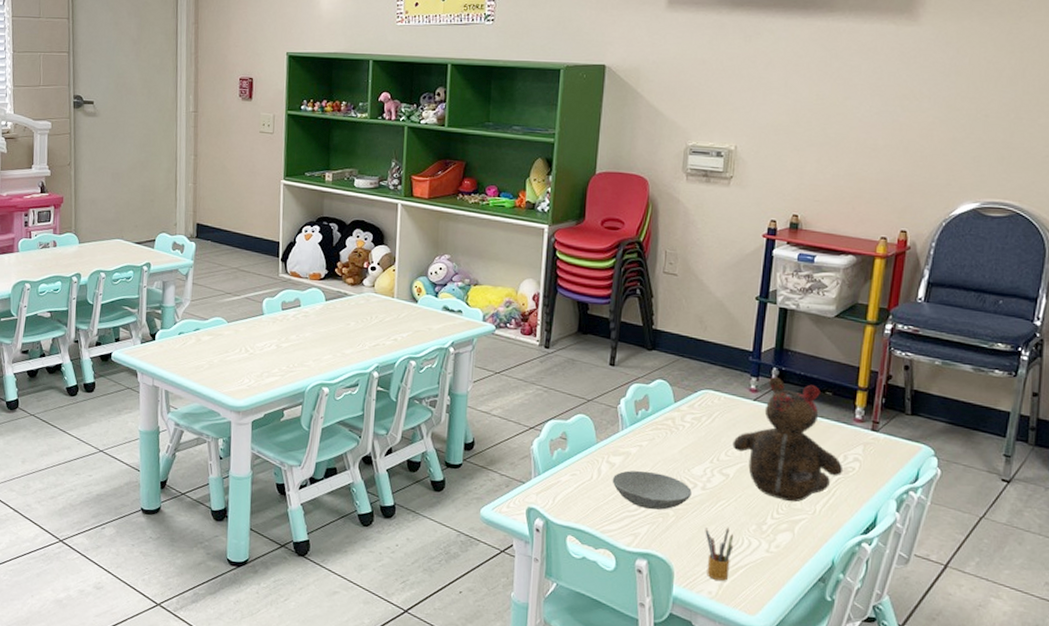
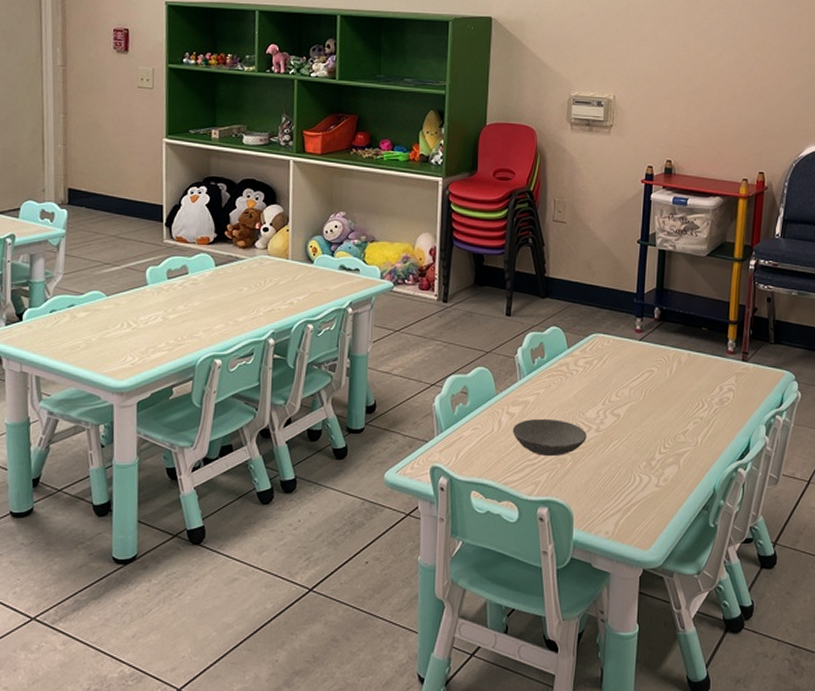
pencil box: present [705,527,734,581] -> none [600,466,627,519]
teddy bear: present [732,377,844,502] -> none [622,317,720,436]

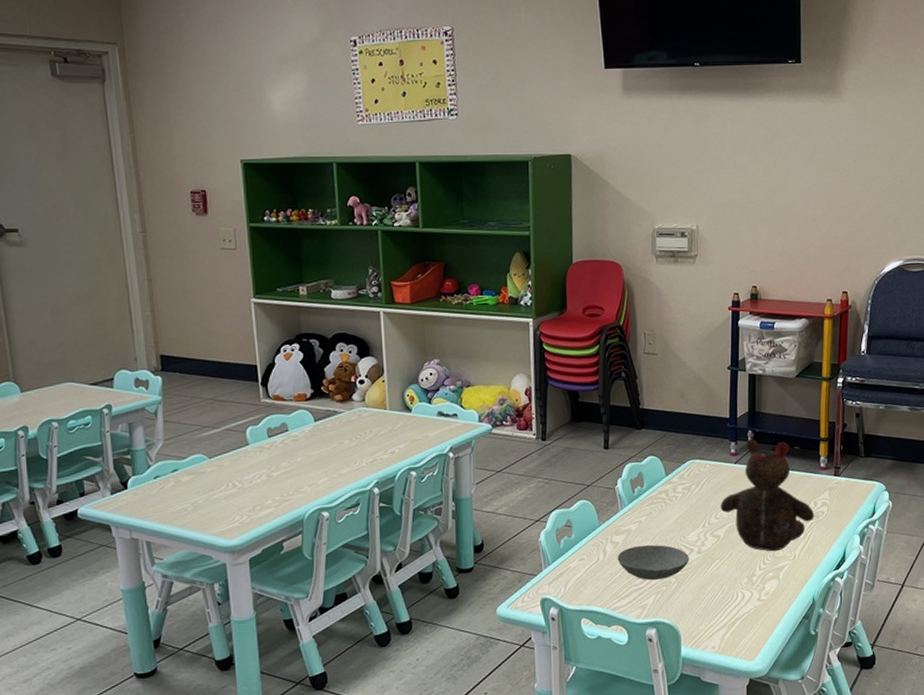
teddy bear: none [622,317,720,436] -> present [720,439,815,552]

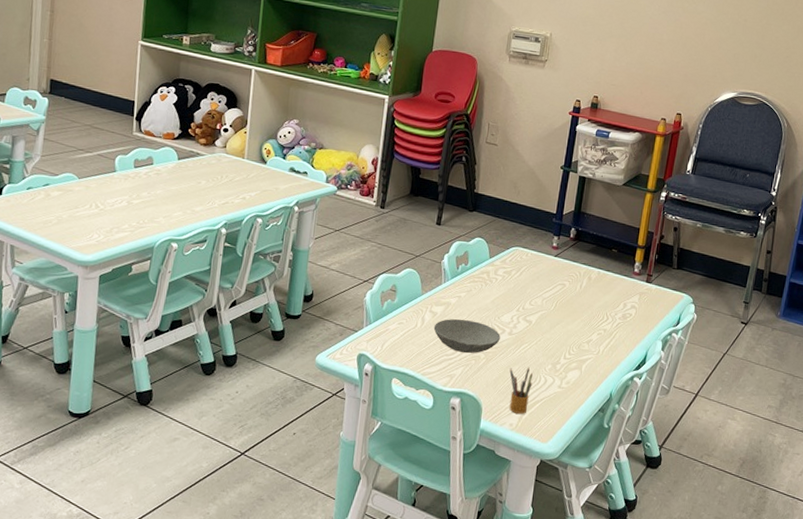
pencil box: none [704,584,730,635] -> present [509,367,534,414]
teddy bear: present [720,439,815,552] -> none [536,236,623,344]

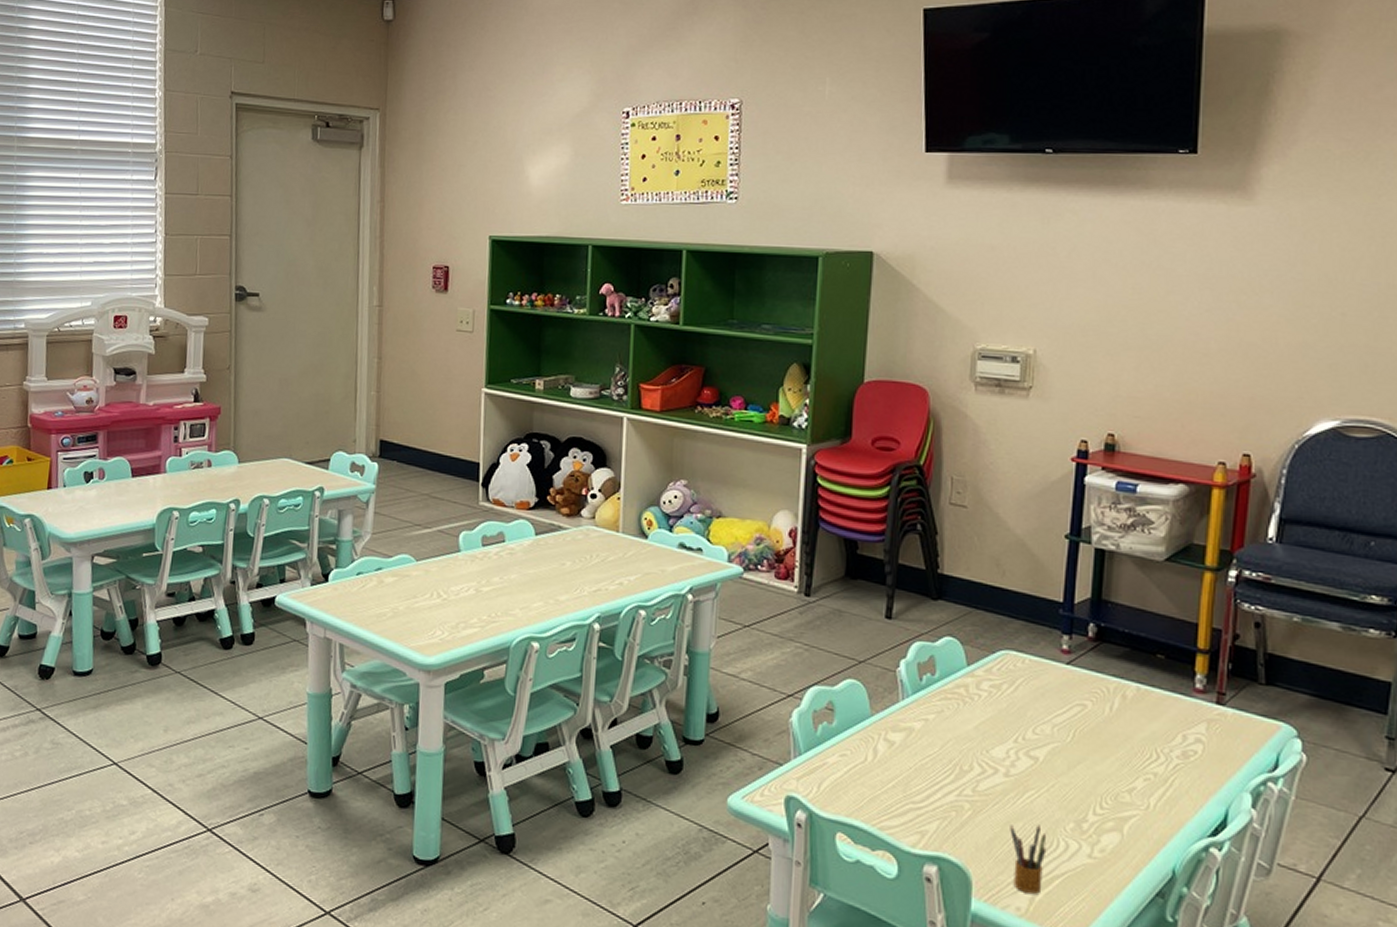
bowl: present [433,319,500,353] -> none [891,751,992,802]

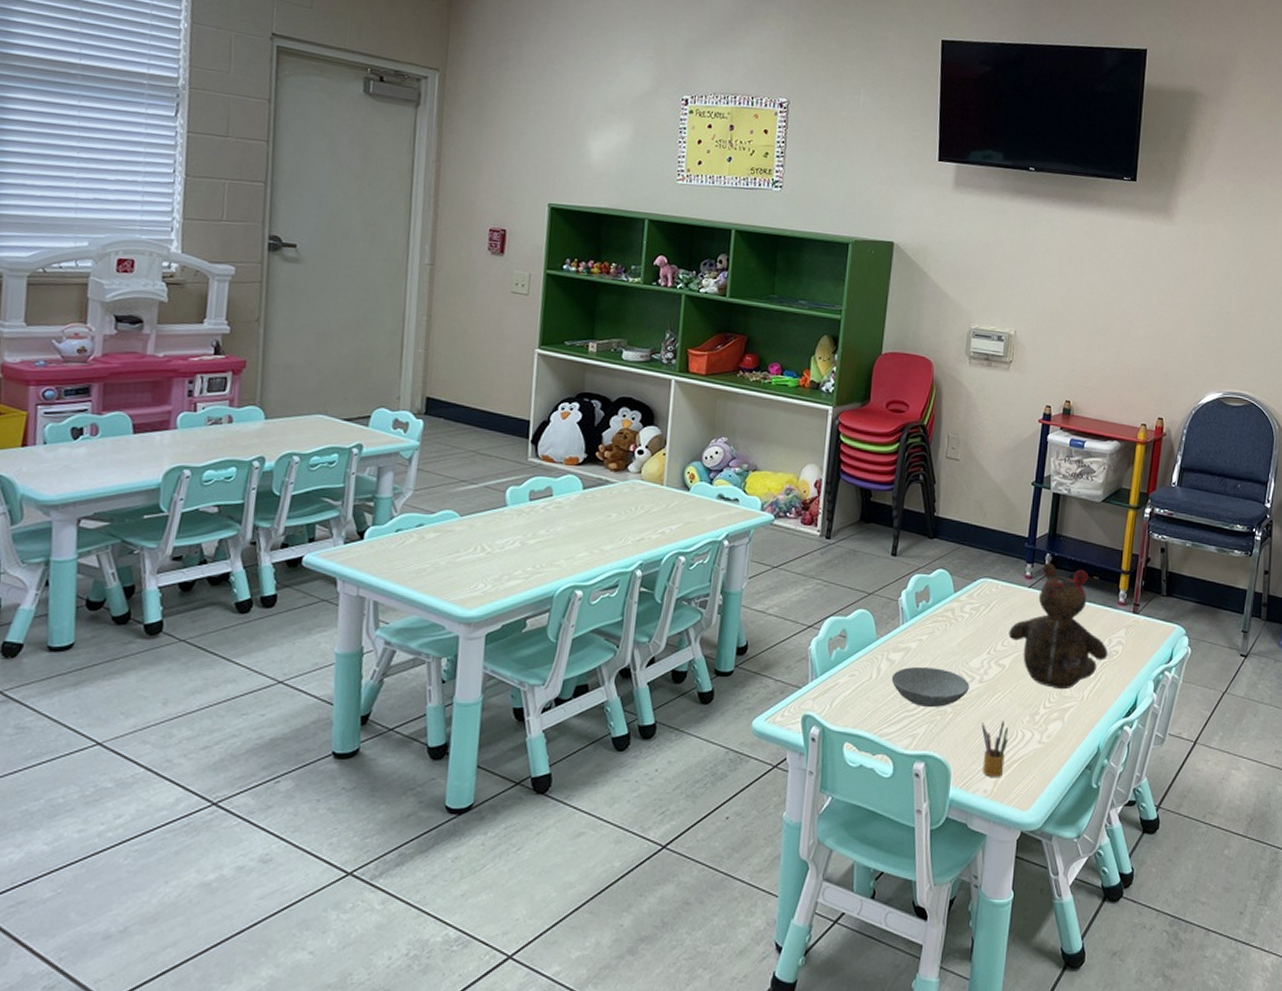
bowl: none [891,751,992,802] -> present [891,666,969,707]
teddy bear: none [1041,635,1183,794] -> present [1008,563,1108,690]

